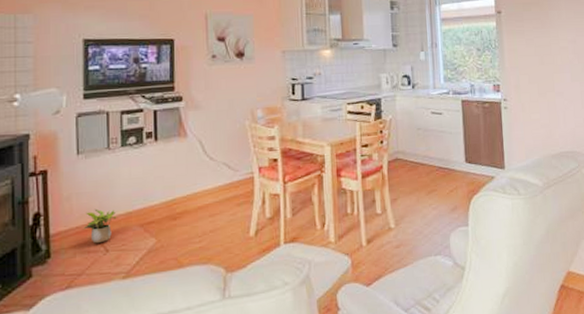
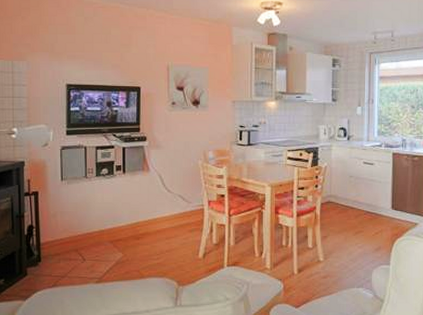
potted plant: present [83,208,117,244] -> none [66,225,92,253]

